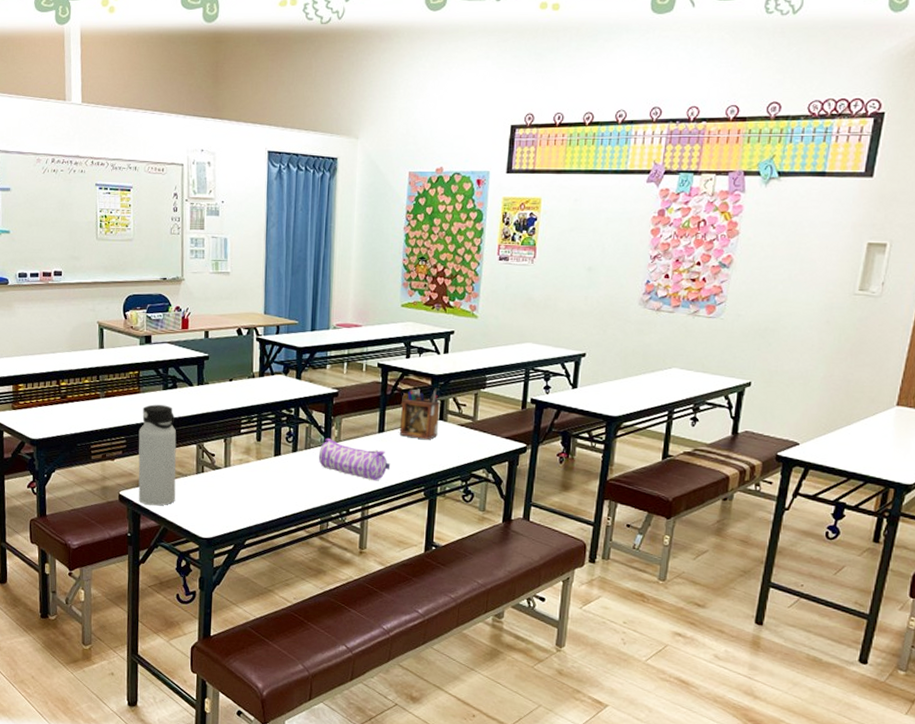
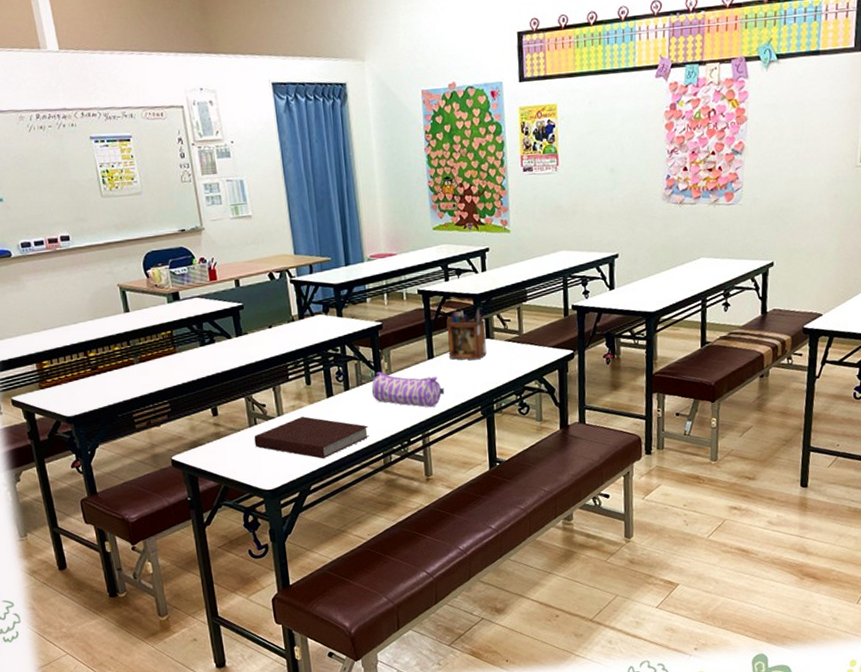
water bottle: present [138,404,177,506] -> none [181,361,232,466]
notebook: none [199,471,310,515] -> present [254,416,369,459]

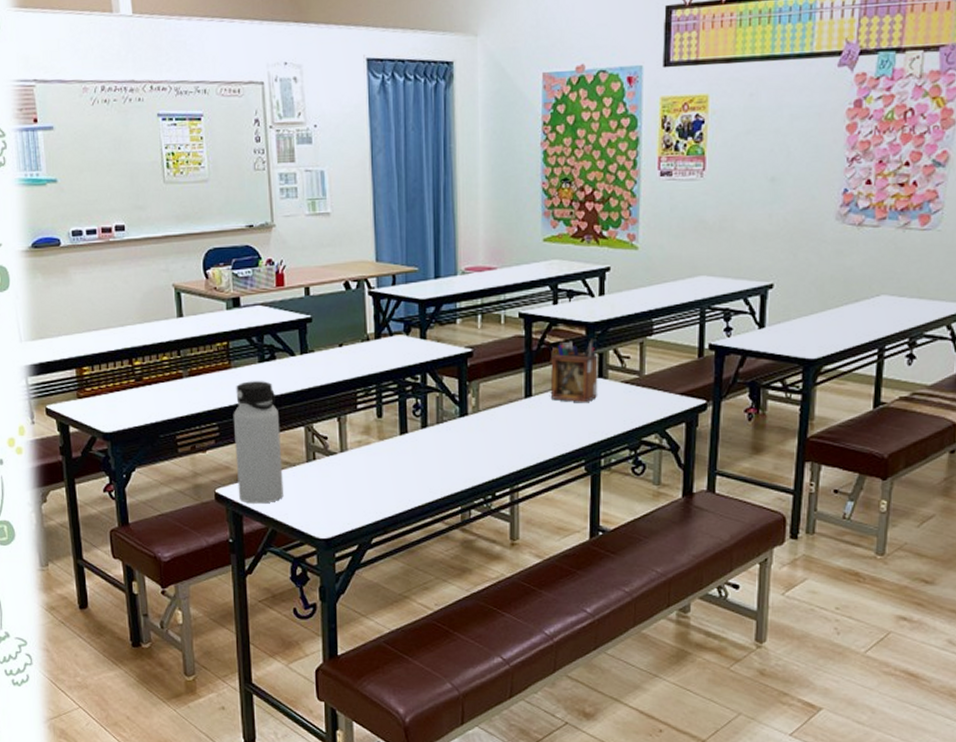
water bottle: none [181,361,232,466] -> present [233,381,283,504]
notebook: present [254,416,369,459] -> none [311,455,446,507]
pencil case: present [371,372,445,408] -> none [453,409,542,457]

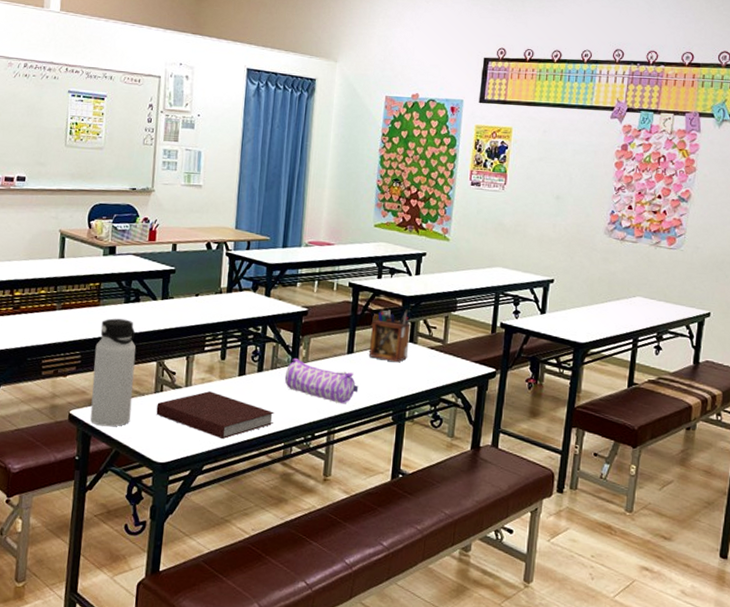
notebook: none [311,455,446,507] -> present [156,391,274,439]
pencil case: none [453,409,542,457] -> present [284,358,359,404]

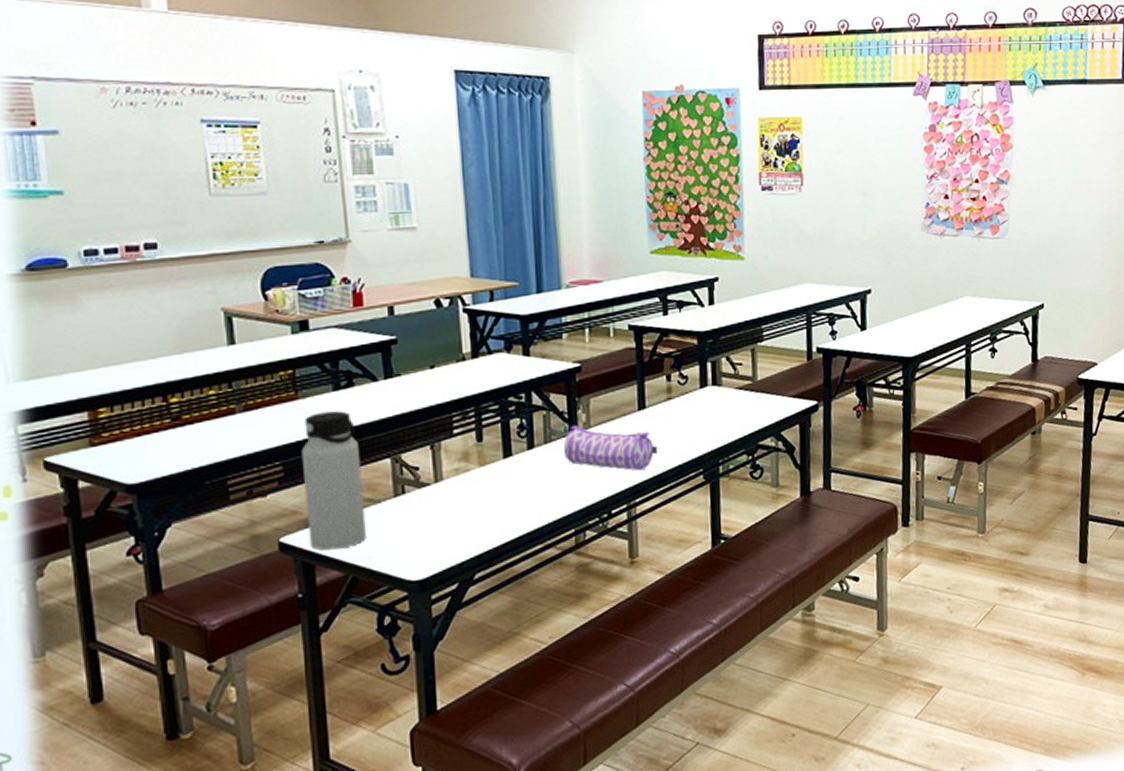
notebook: present [156,391,274,439] -> none [400,483,557,538]
desk organizer: present [368,307,411,363] -> none [663,348,713,412]

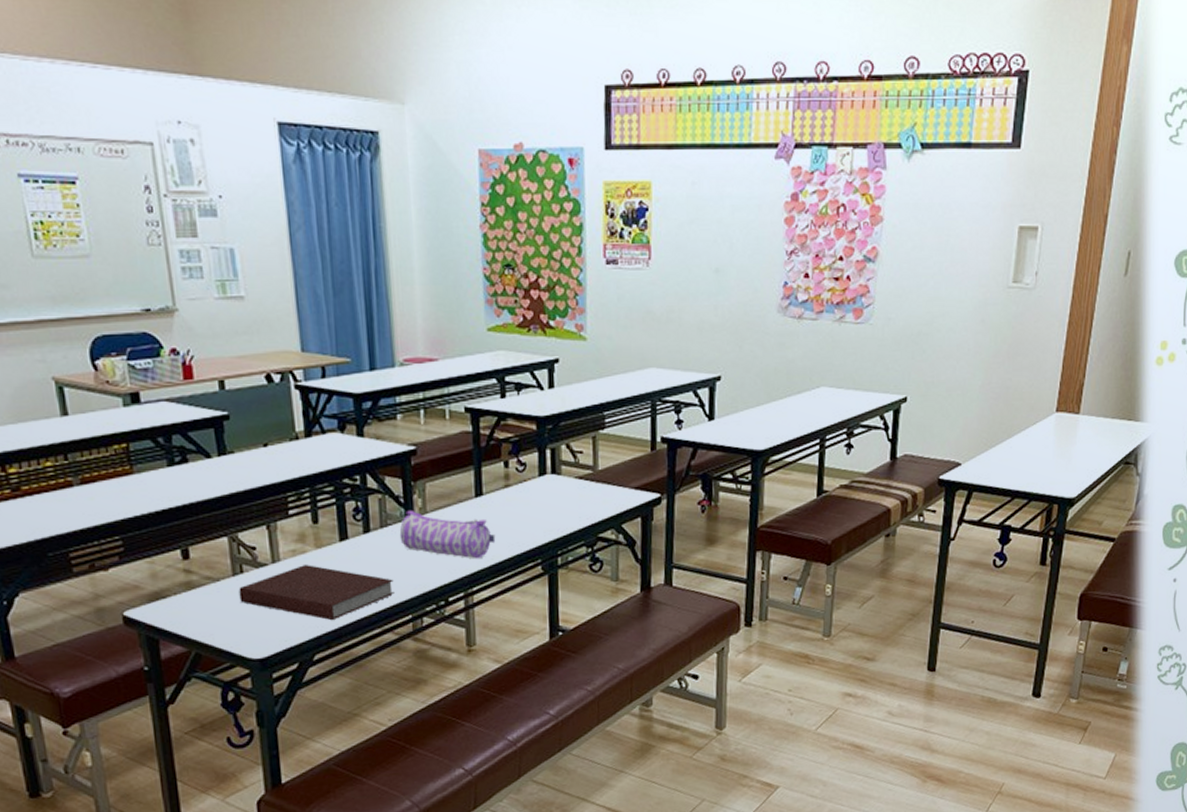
water bottle: present [301,411,366,551] -> none [139,487,207,626]
notebook: none [400,483,557,538] -> present [239,565,394,620]

